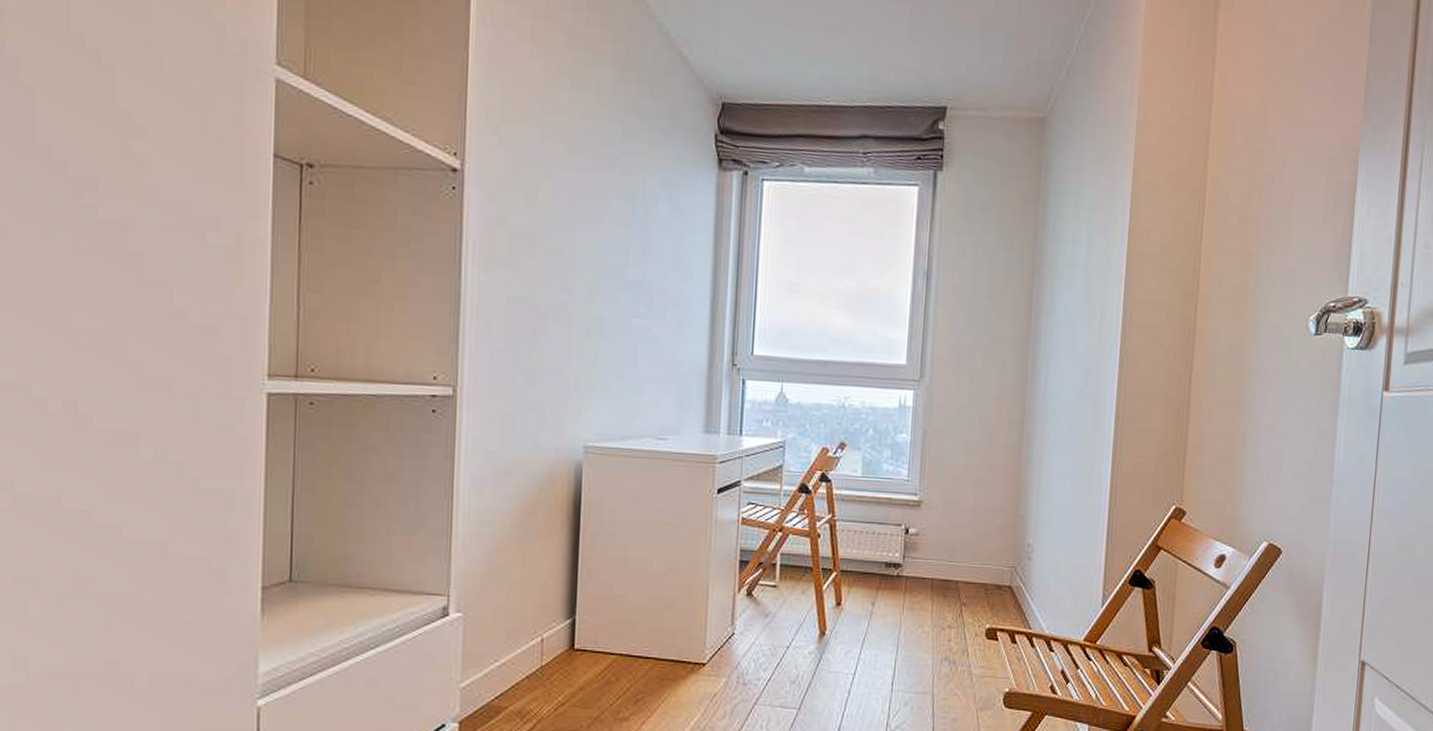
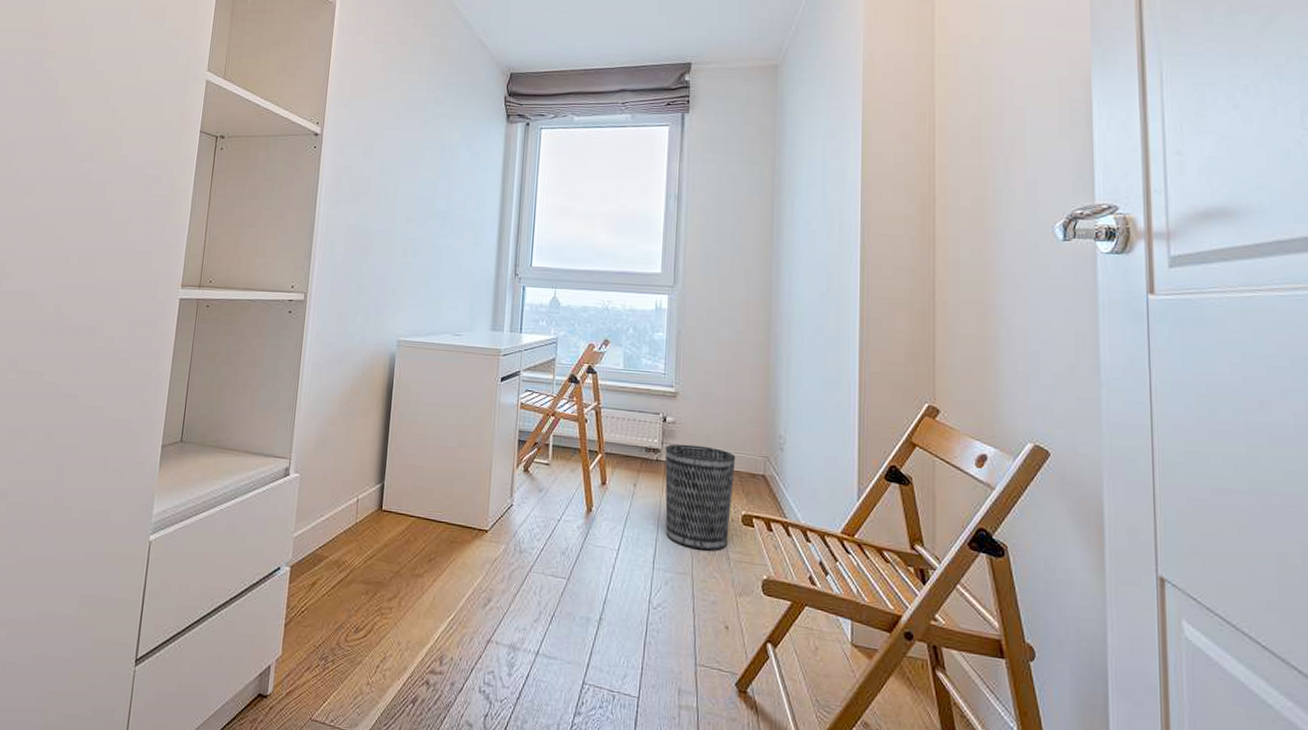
wastebasket: none [905,557,982,668] -> present [665,444,736,551]

